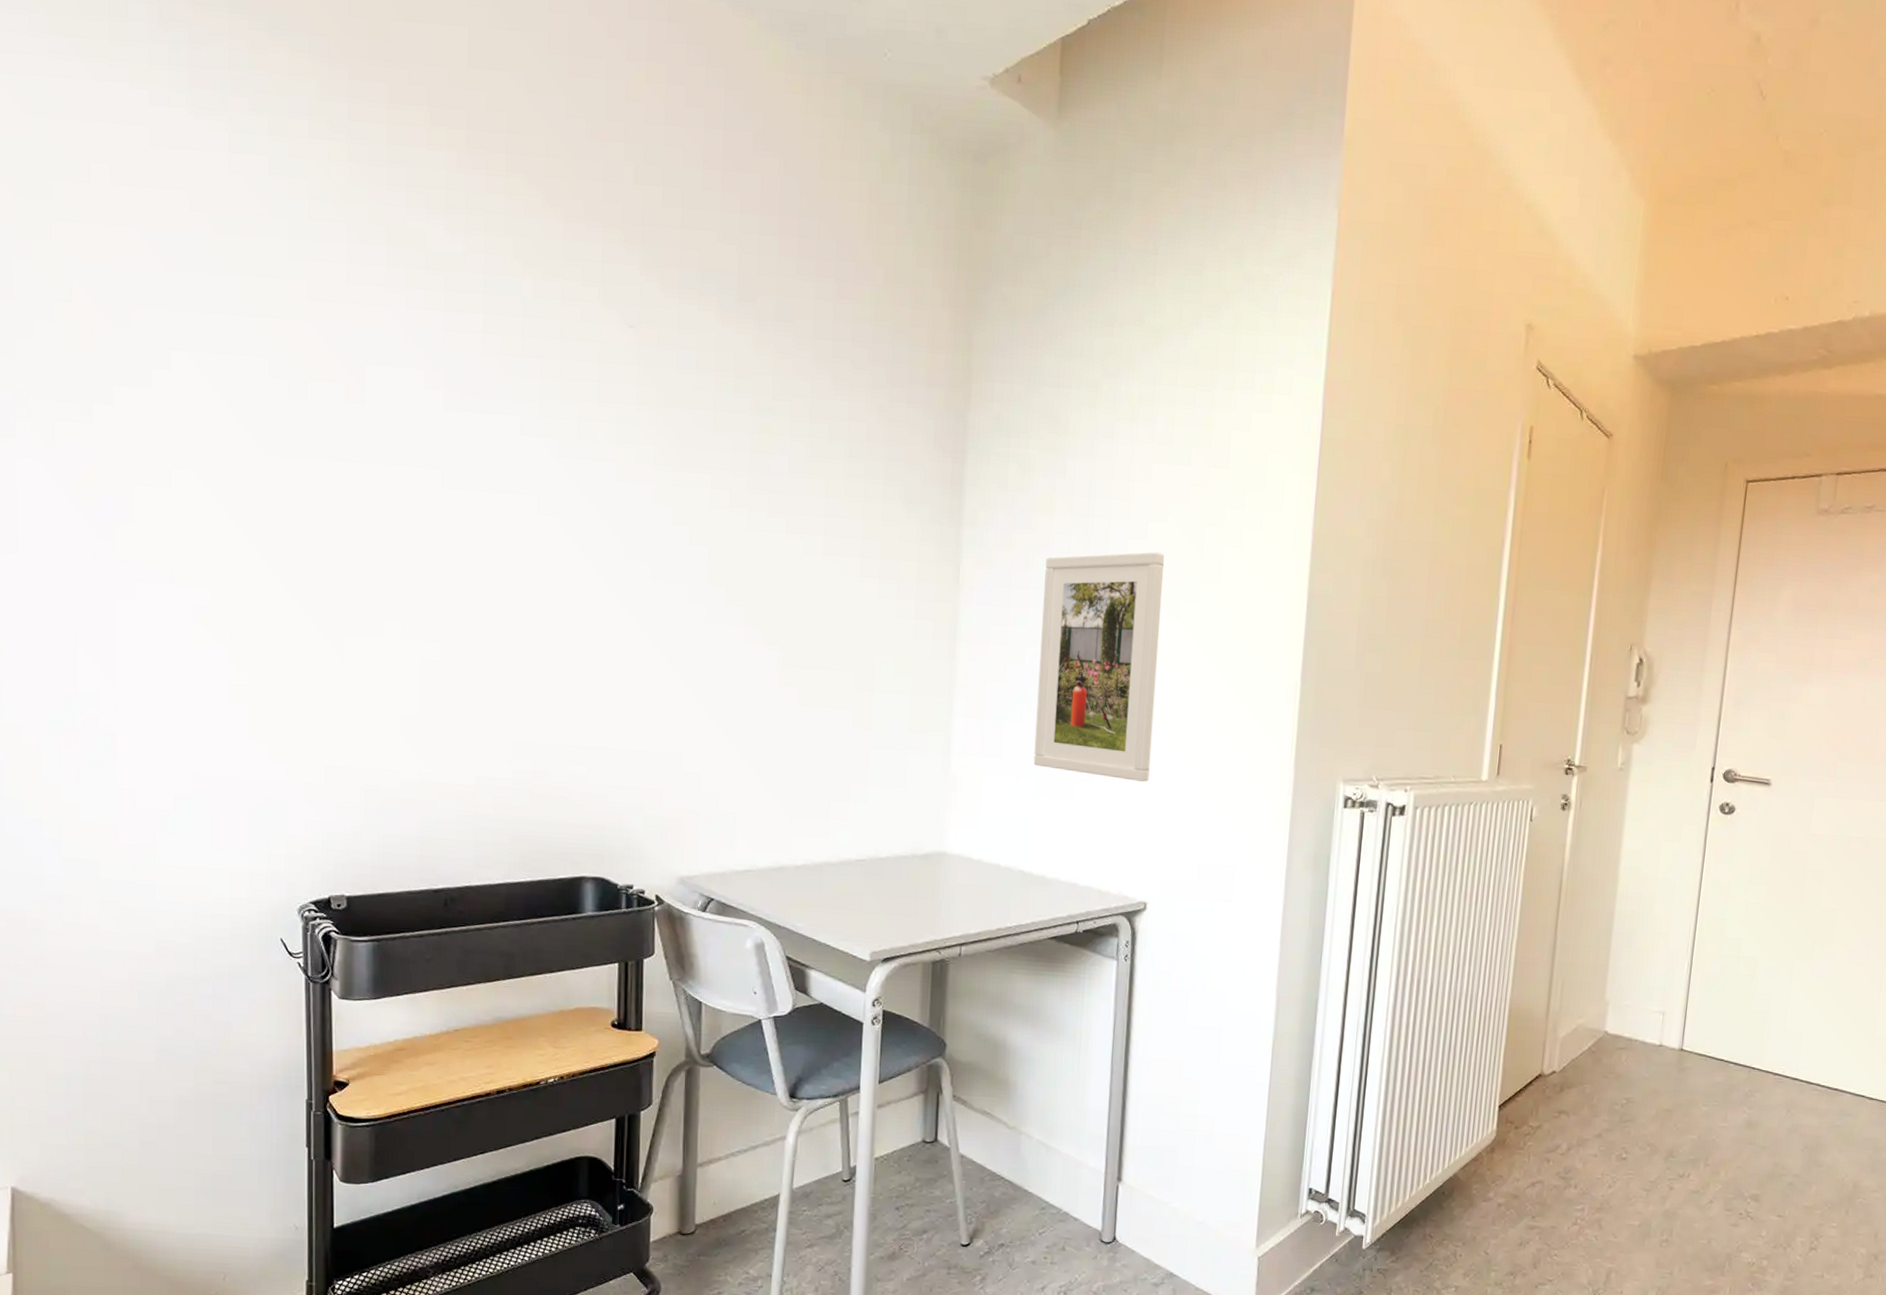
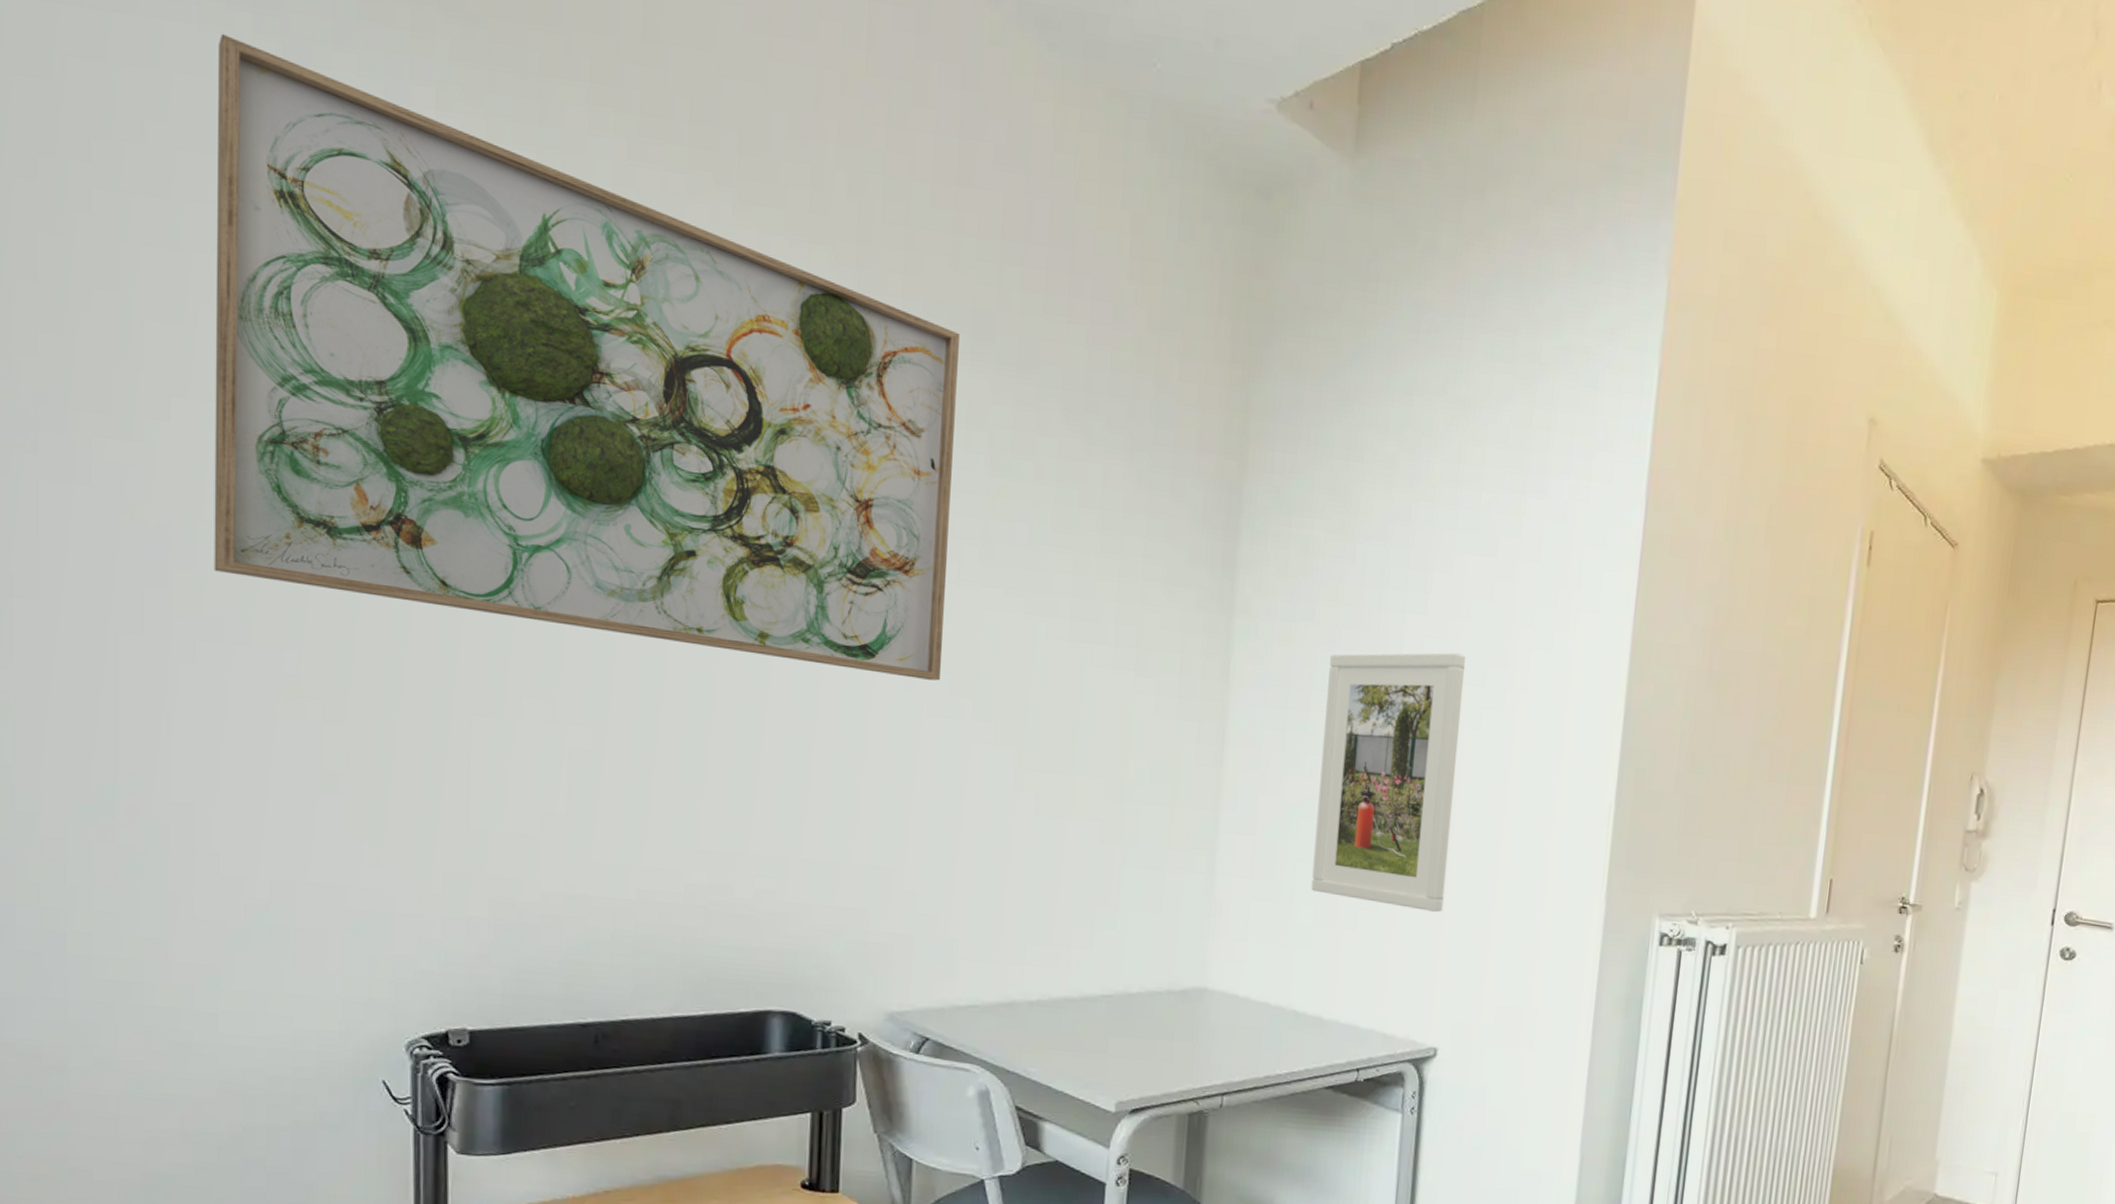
wall art: none [144,88,727,593] -> present [214,33,960,681]

